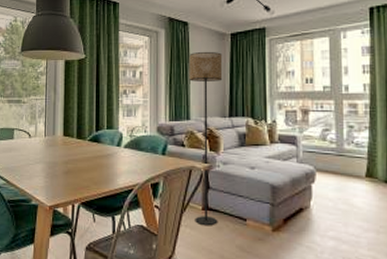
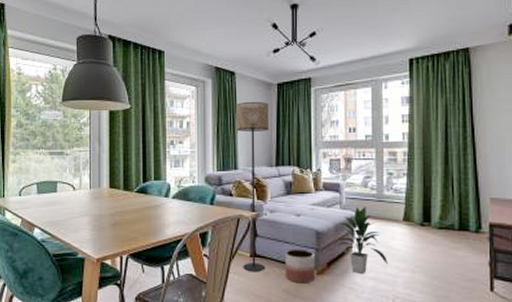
planter: none [238,203,271,240] -> present [284,249,316,284]
indoor plant: none [291,160,349,233] -> present [335,206,388,274]

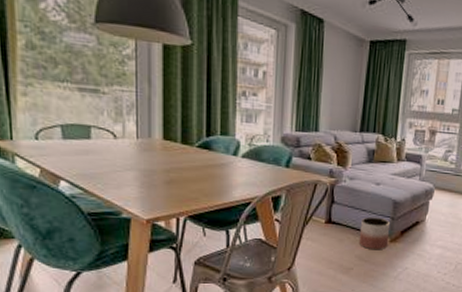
floor lamp: present [236,101,270,272] -> none [317,56,359,239]
indoor plant: present [335,206,388,274] -> none [410,179,456,242]

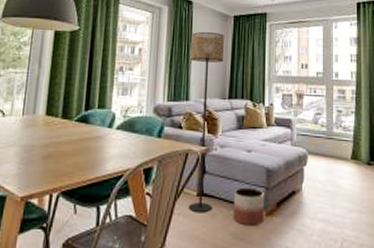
floor lamp: none [317,56,359,239] -> present [188,31,225,213]

